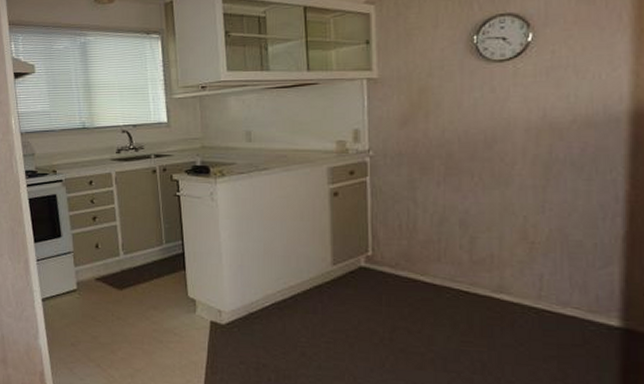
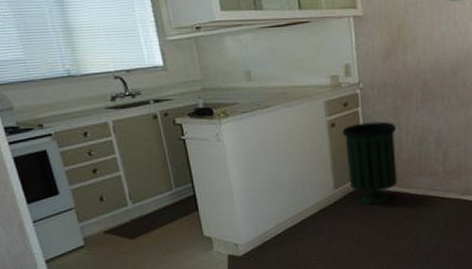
trash can: none [345,194,412,289] -> present [342,121,398,205]

